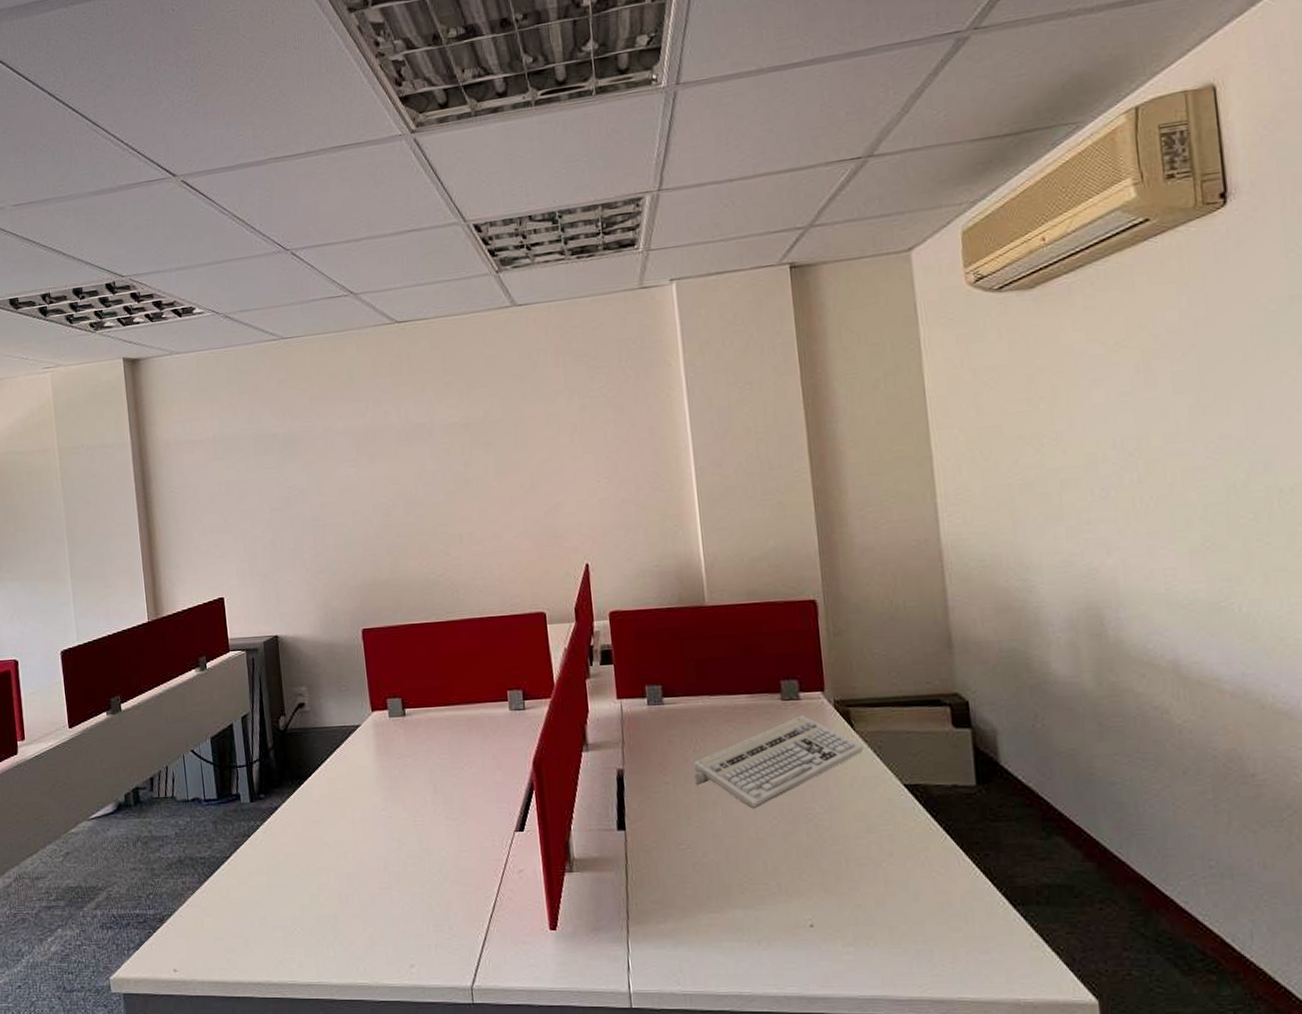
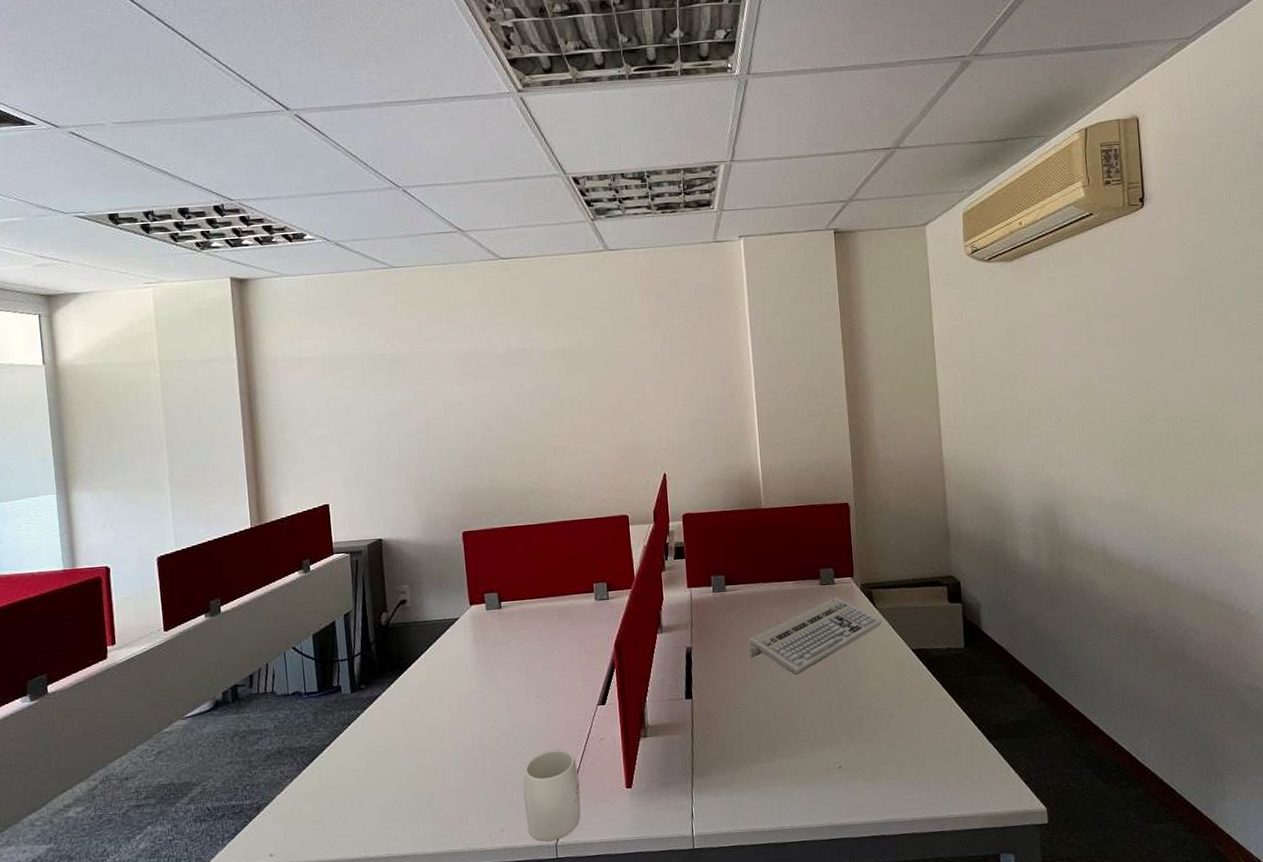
mug: none [434,879,499,983] -> present [523,749,581,842]

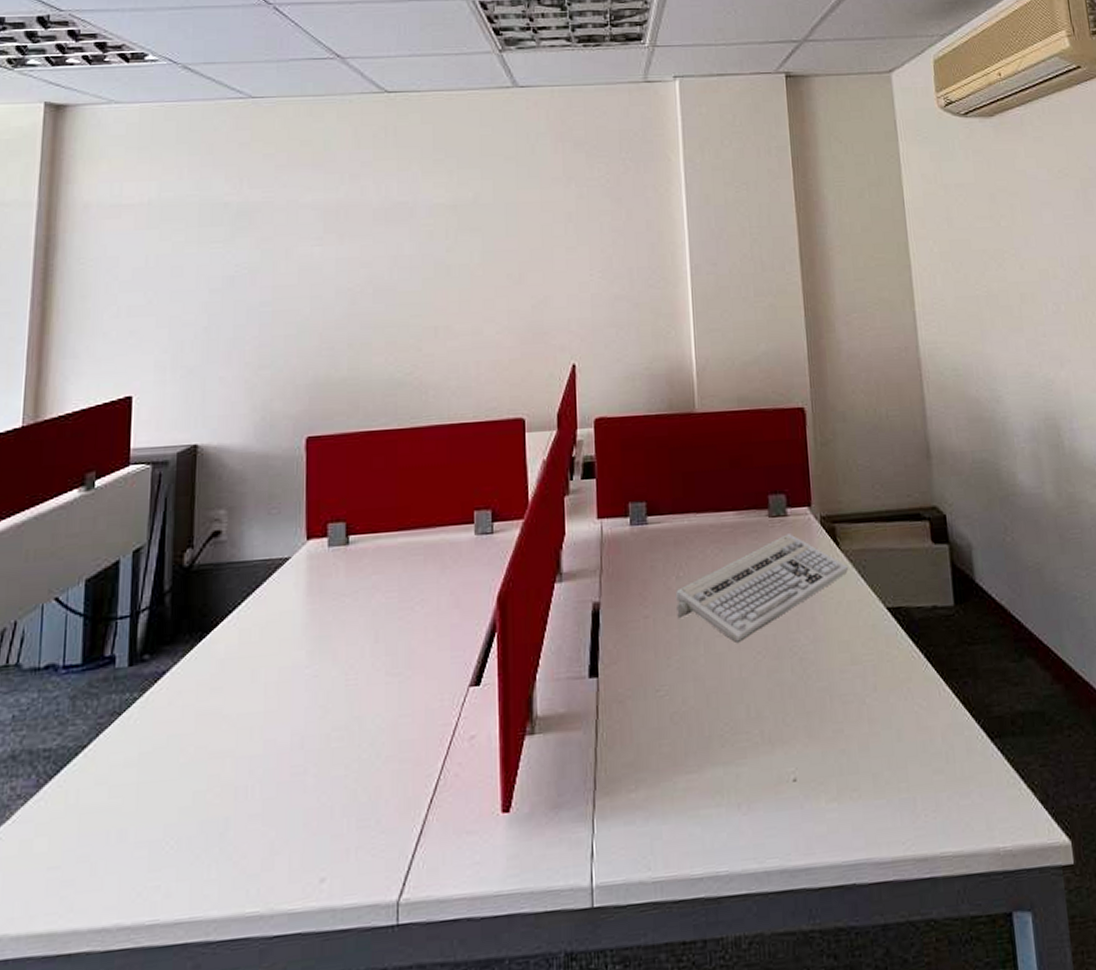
mug: present [523,749,581,842] -> none [358,752,437,898]

